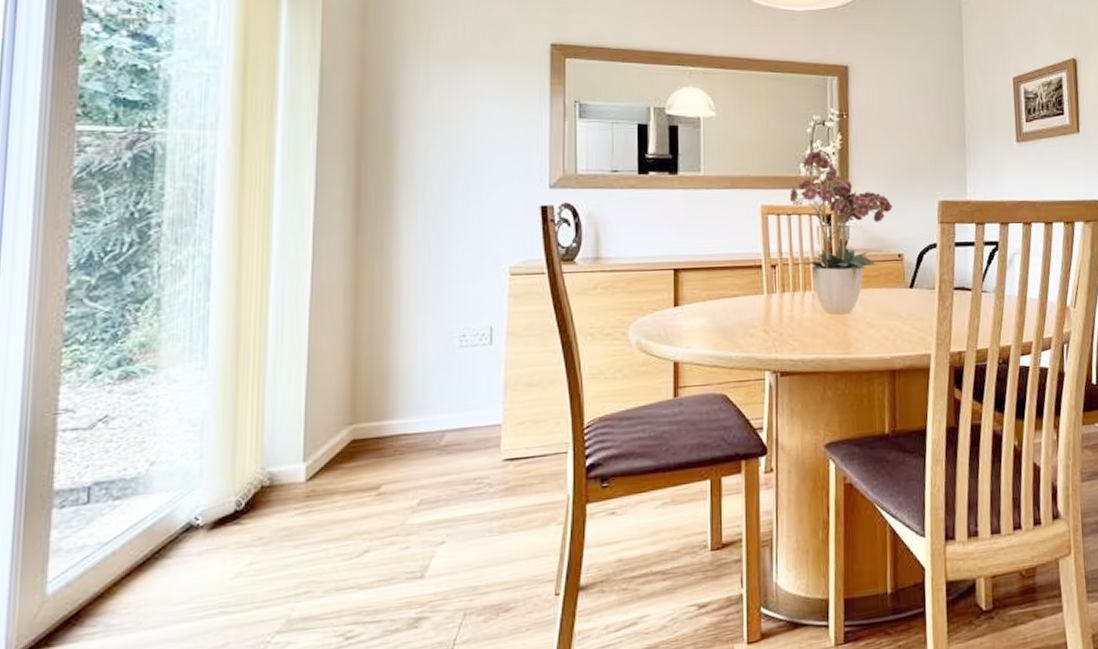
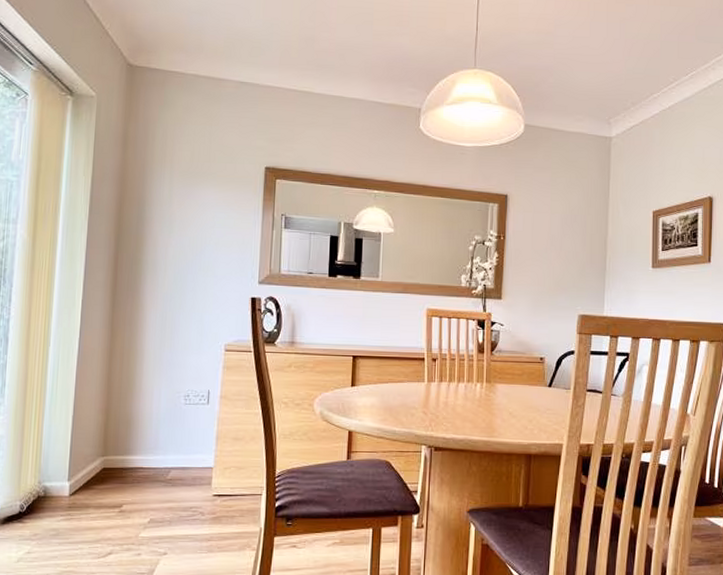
flower arrangement: present [789,149,893,315] -> none [450,265,538,404]

